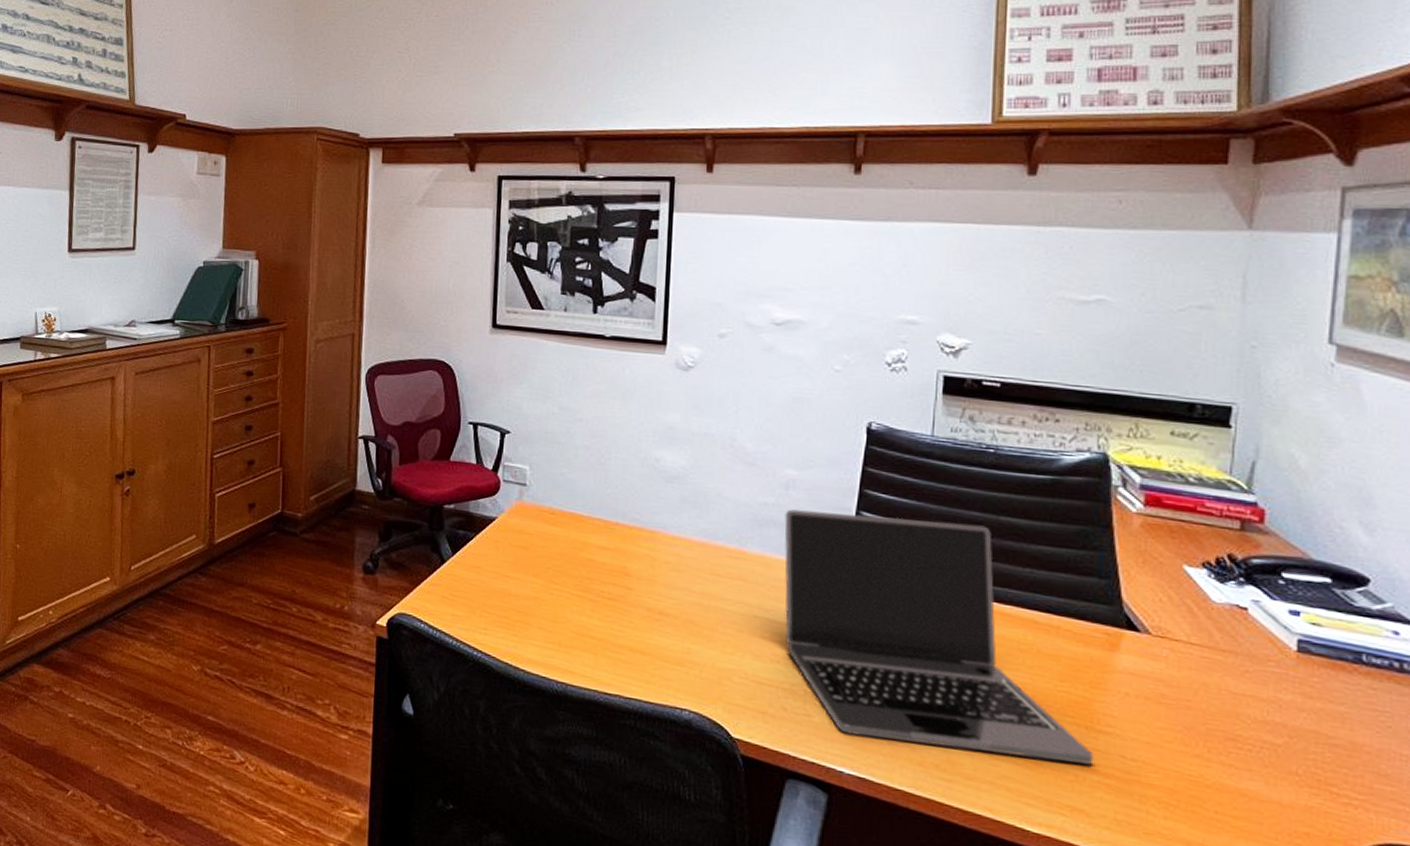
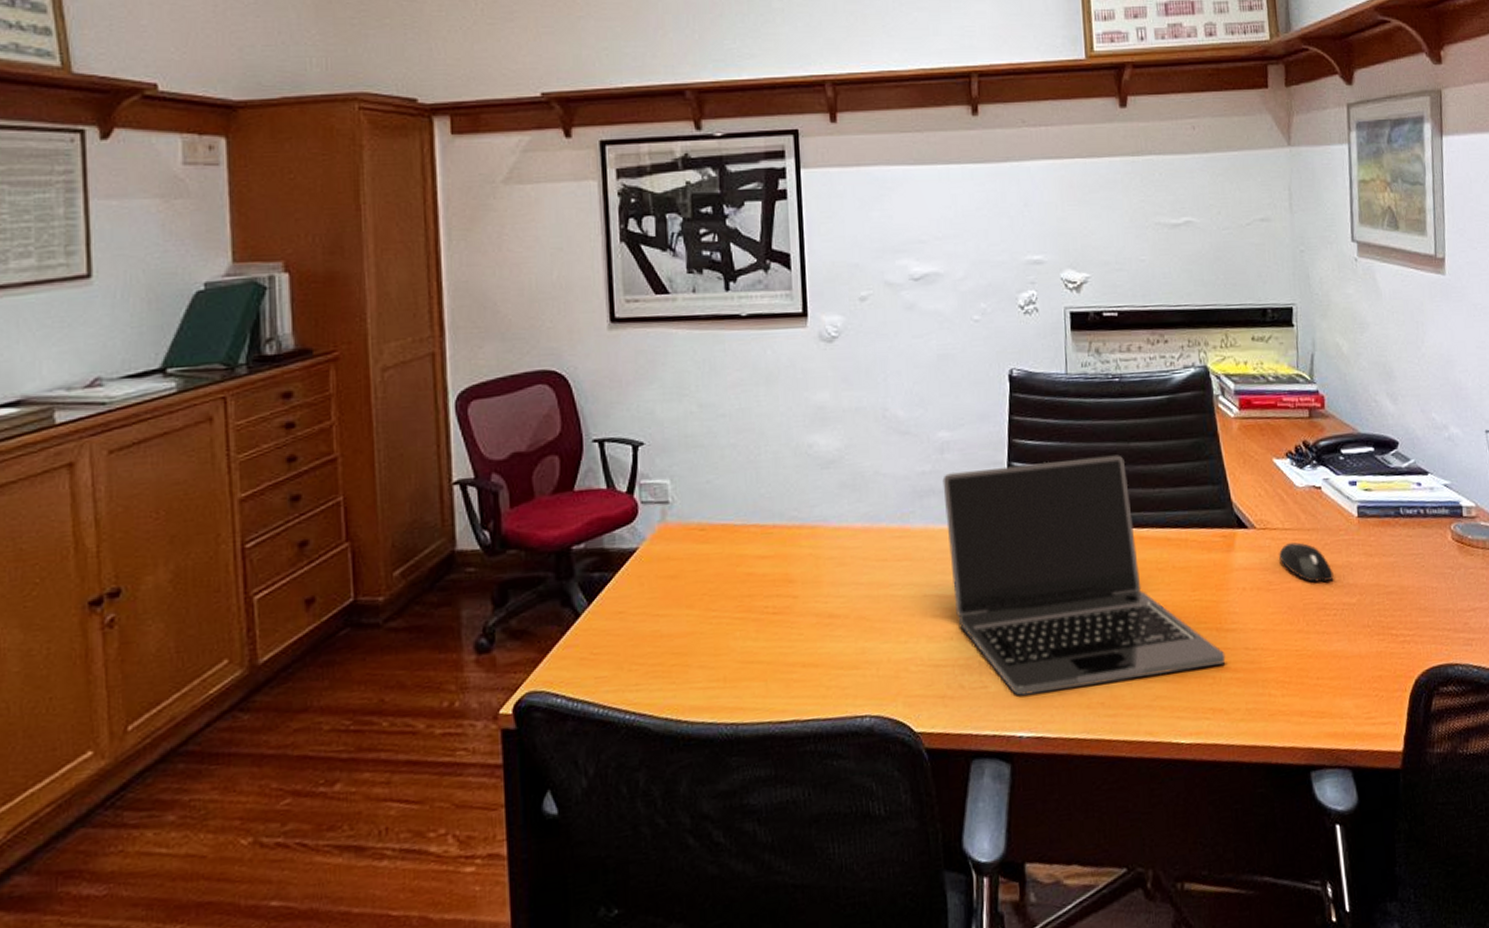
mouse: none [1179,659,1253,712] -> present [1279,542,1334,583]

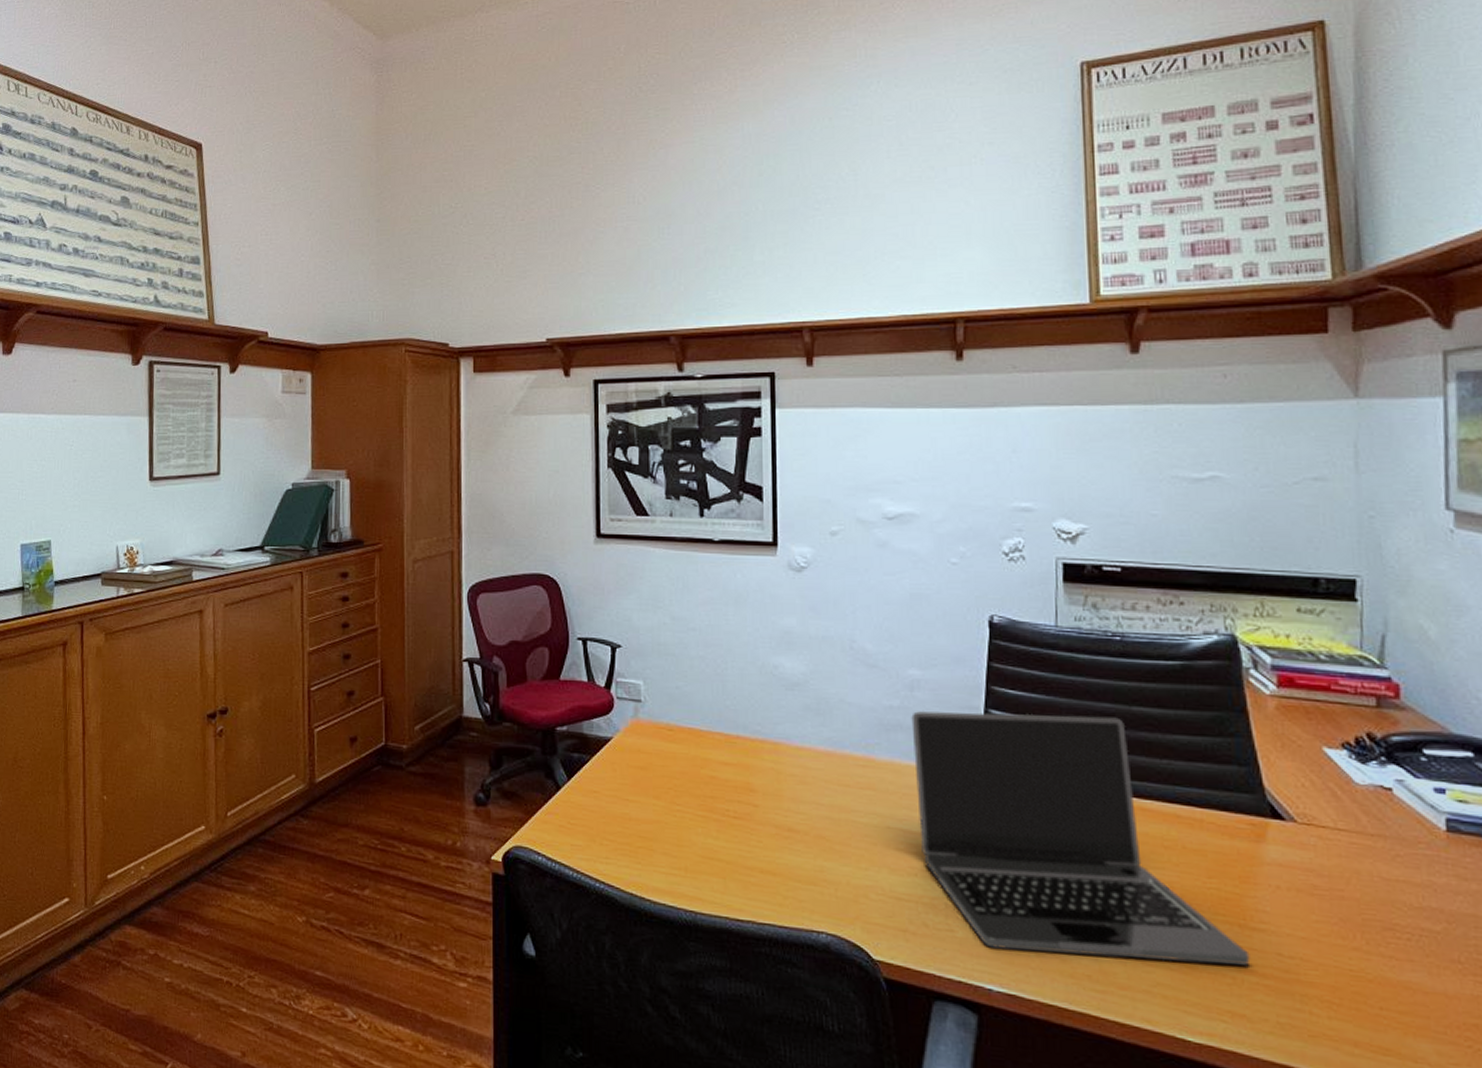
mouse: present [1279,542,1334,583] -> none [1328,846,1408,899]

